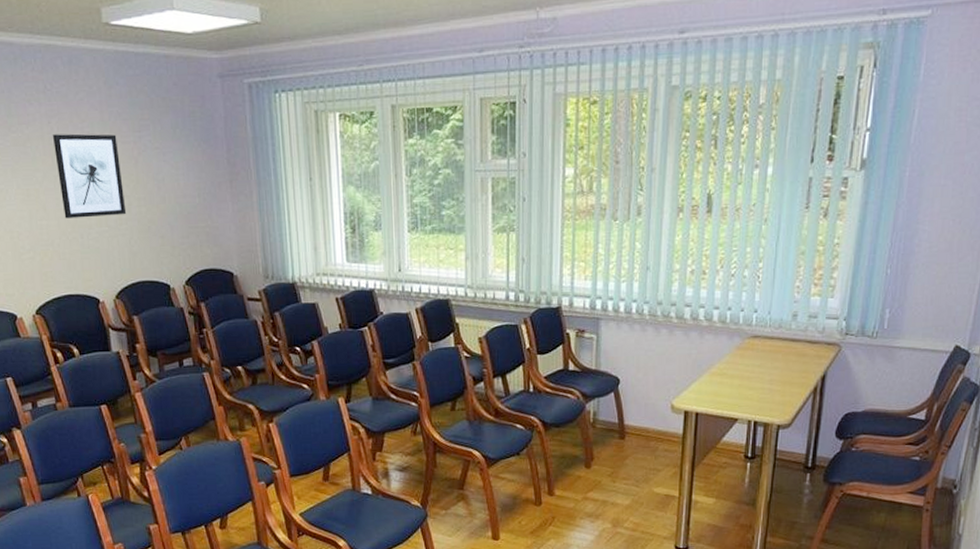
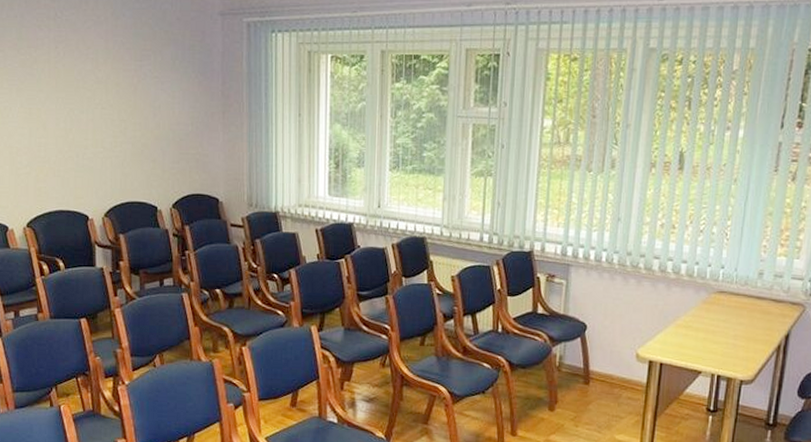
wall art: present [53,133,127,219] -> none [59,59,122,139]

